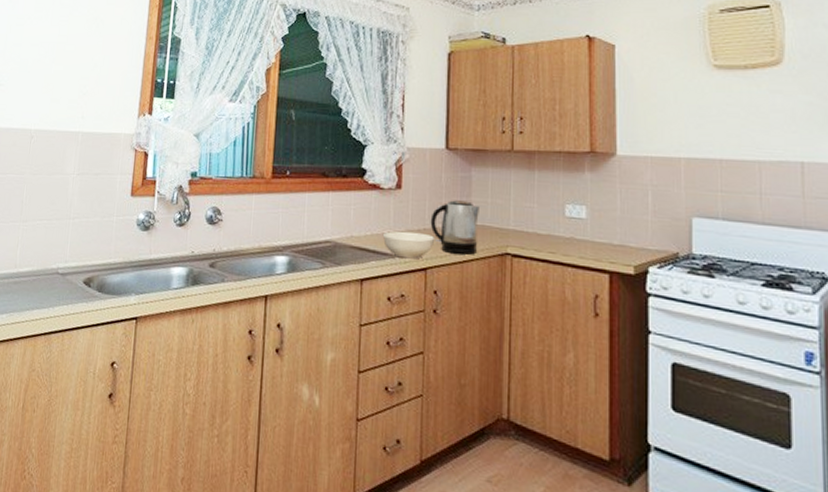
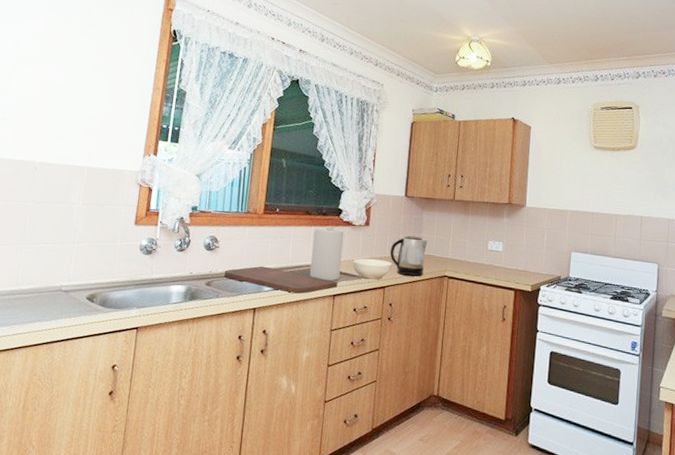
cutting board: none [229,242,366,278] -> present [224,266,338,294]
paper towel holder: none [330,190,371,262] -> present [309,226,345,281]

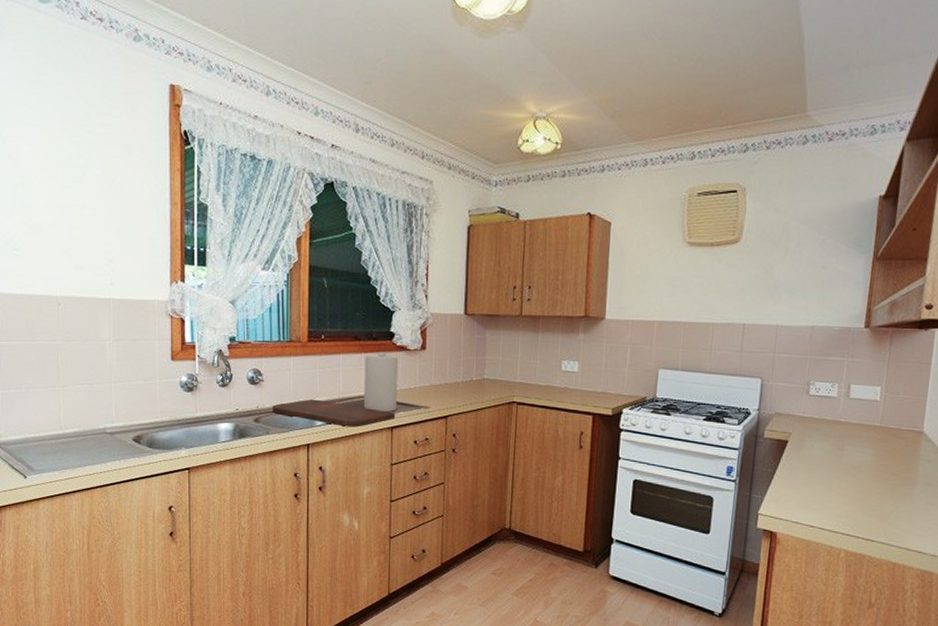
bowl: present [352,258,393,280] -> none [409,386,455,409]
kettle: present [389,235,427,277] -> none [450,359,492,404]

